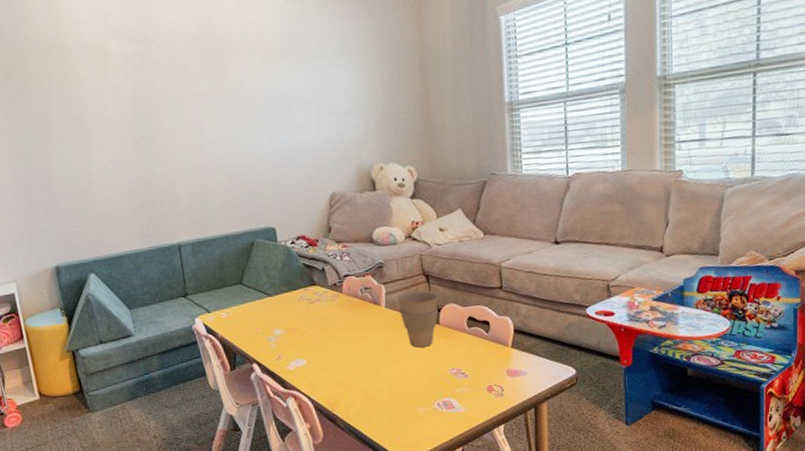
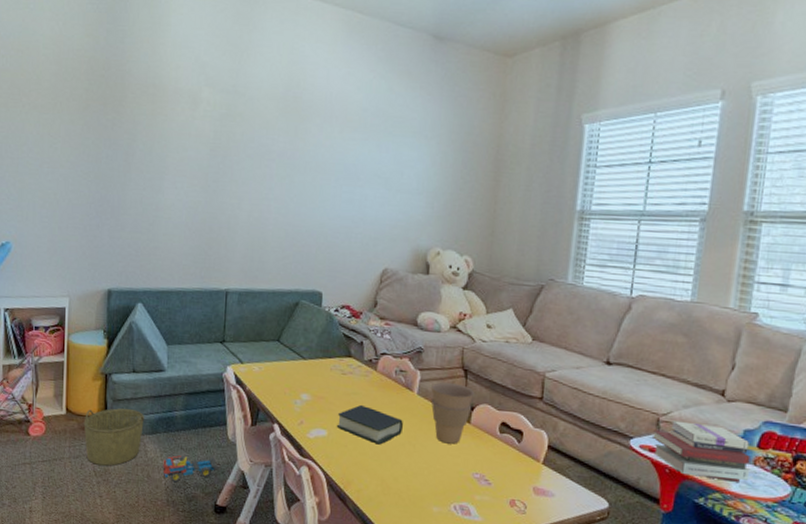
basket: none [60,379,125,441] -> present [83,408,144,466]
toy truck: none [150,409,208,440] -> present [162,455,219,482]
book: none [313,328,377,363] -> present [336,404,403,445]
books: none [604,280,694,330] -> present [651,420,751,482]

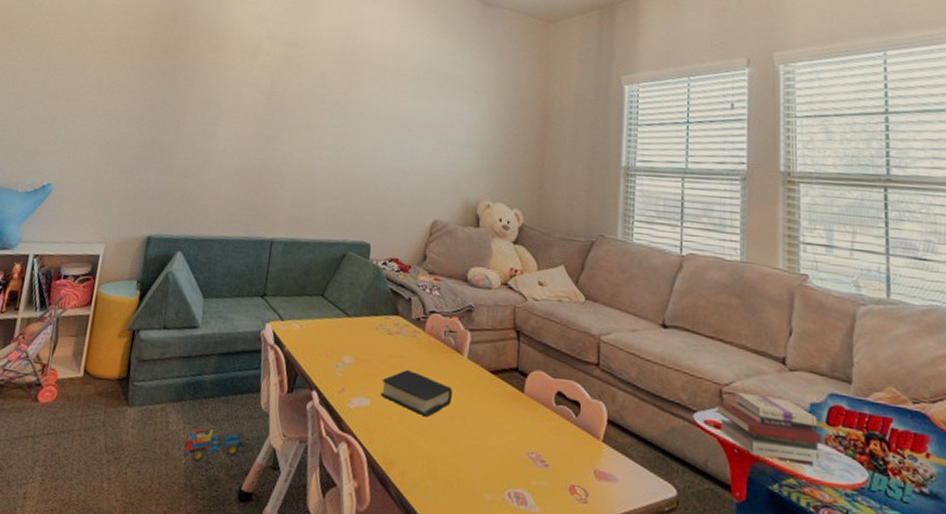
basket: present [83,408,144,466] -> none [99,370,170,441]
cup: present [431,382,475,444] -> none [482,344,528,417]

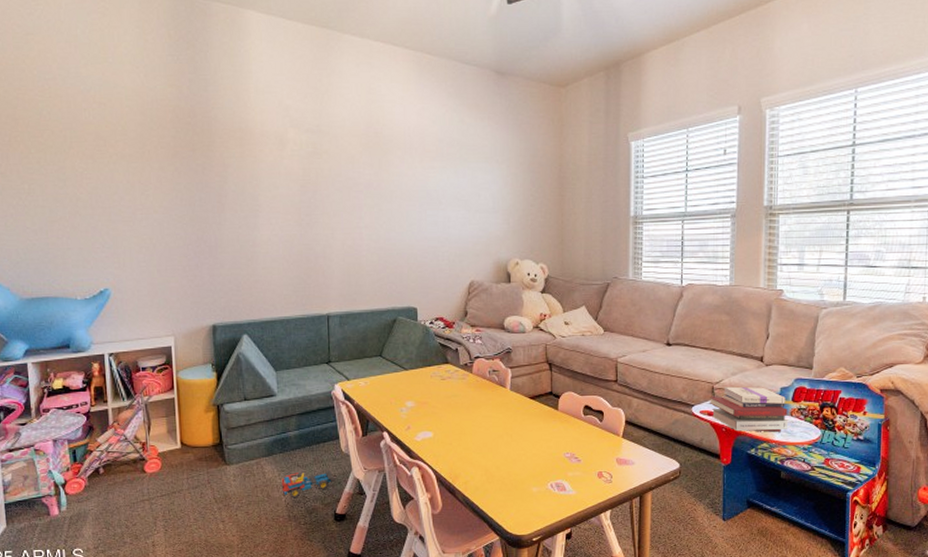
book: present [380,369,452,417] -> none [440,405,500,439]

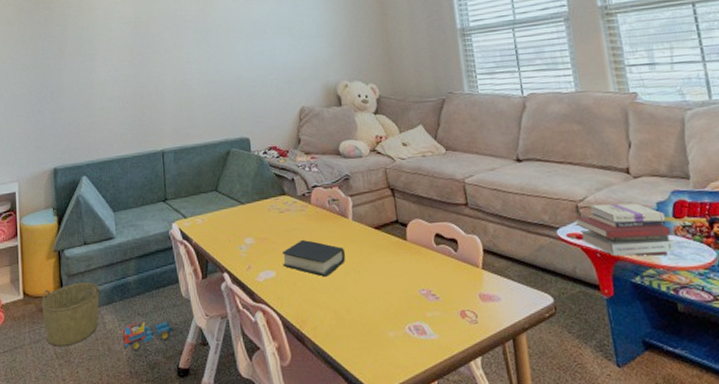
basket: none [199,435,260,492] -> present [41,282,100,346]
book: none [440,405,500,439] -> present [282,239,345,277]

